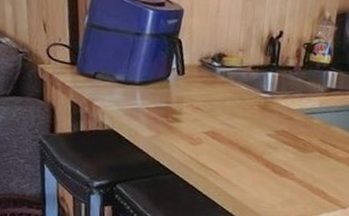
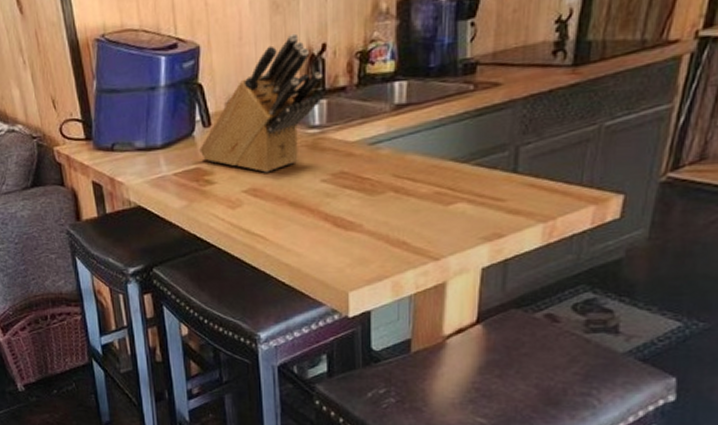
knife block: none [172,18,277,121] -> present [199,33,322,173]

